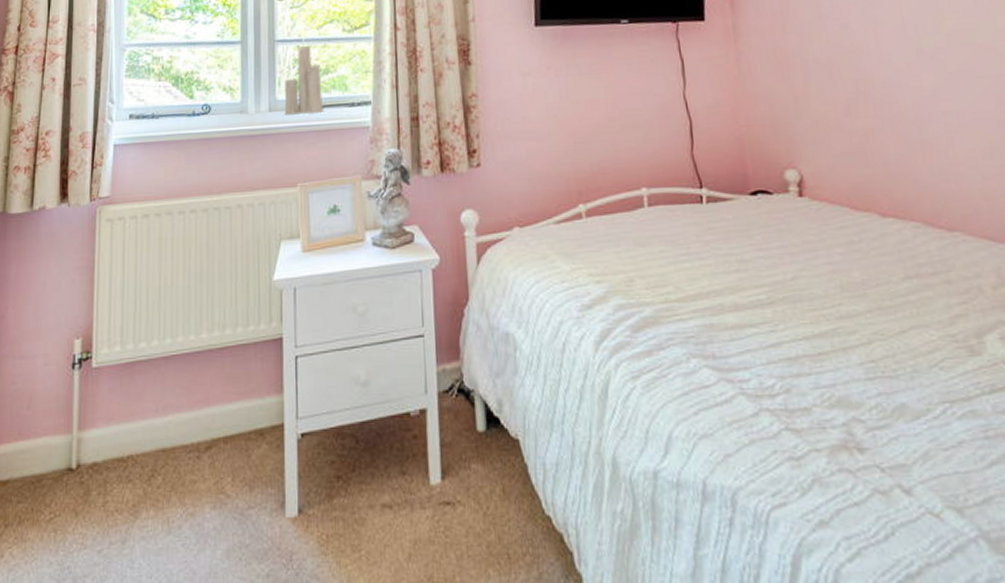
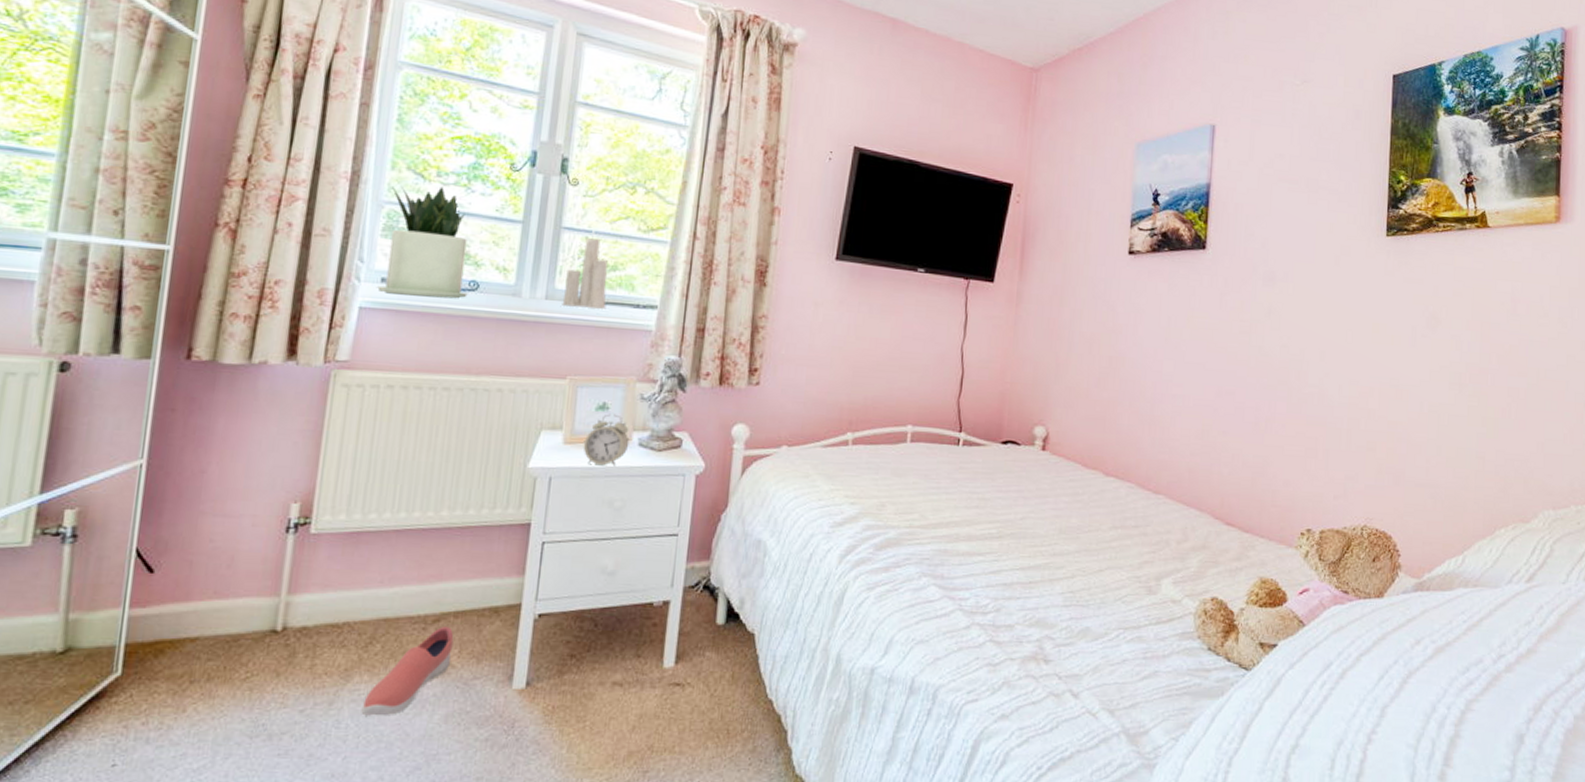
planter: none [126,23,203,129] -> present [376,186,469,299]
shoe: none [151,454,226,554] -> present [361,627,454,716]
alarm clock: none [320,215,364,270] -> present [583,414,629,467]

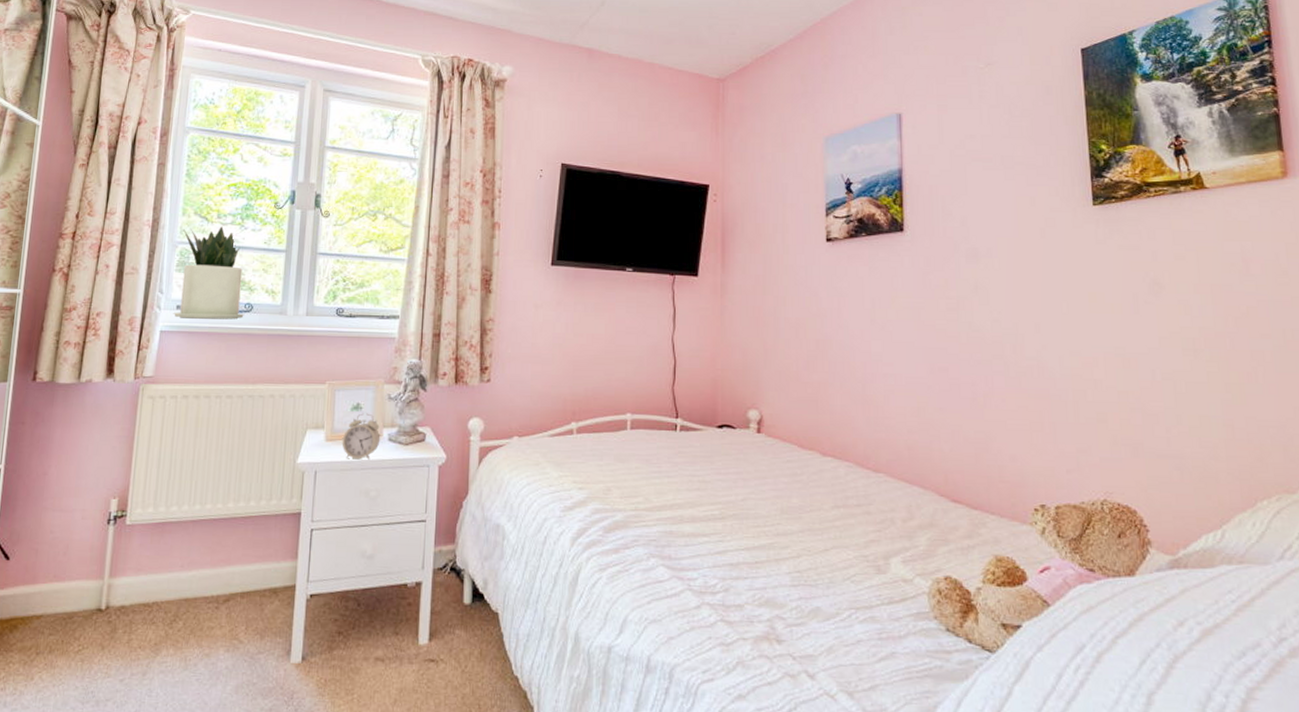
shoe: present [361,627,454,716] -> none [168,606,241,686]
candle: present [562,230,608,310] -> none [320,254,357,322]

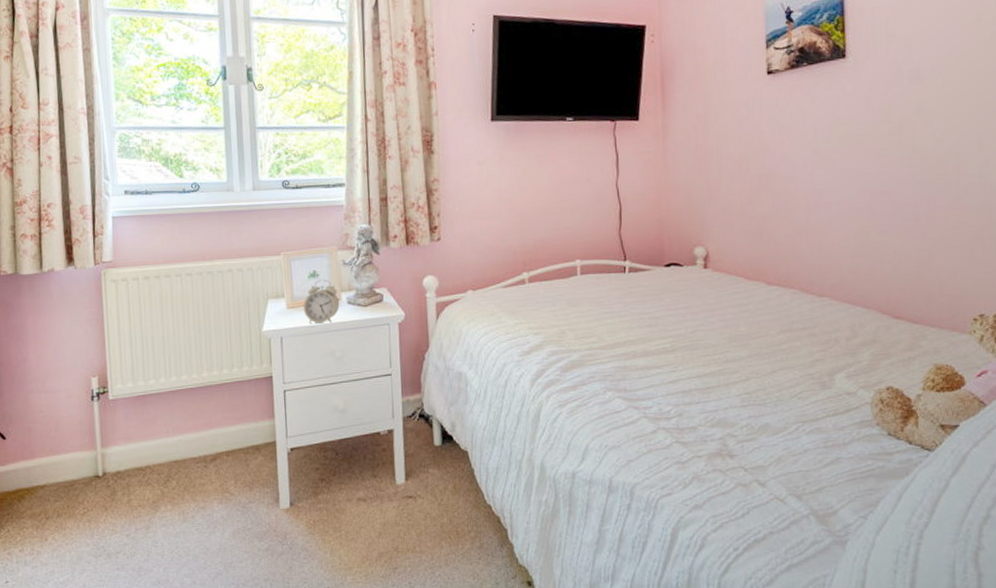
planter: present [173,226,245,320] -> none [119,108,193,203]

